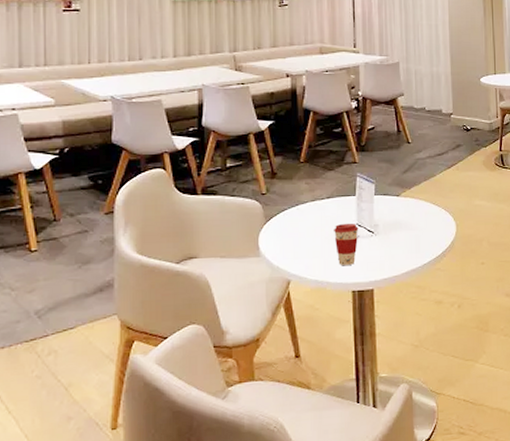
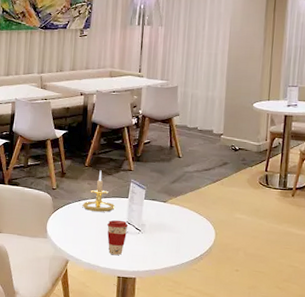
candle holder: none [301,165,342,216] -> present [82,170,115,212]

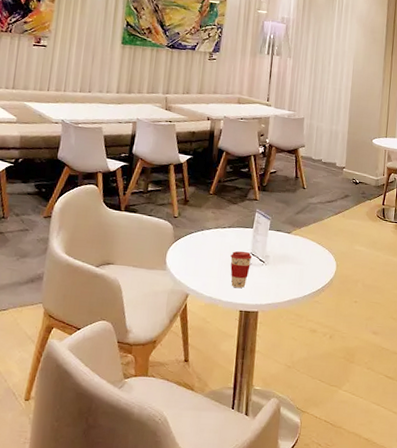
candle holder: present [82,170,115,212] -> none [205,198,240,243]

